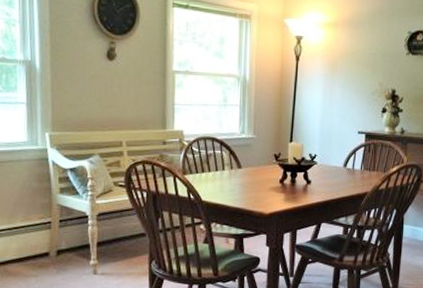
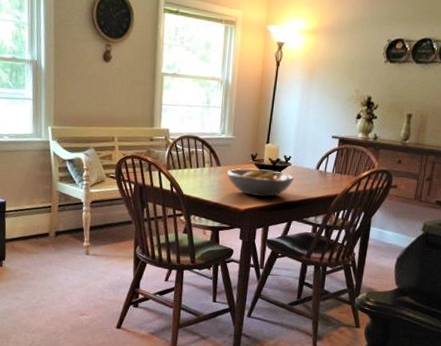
fruit bowl: none [248,169,321,199] -> present [226,168,294,197]

